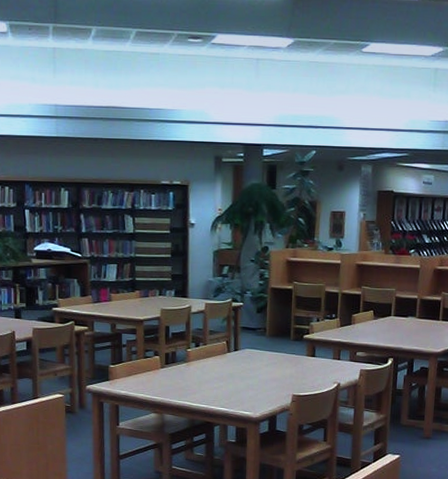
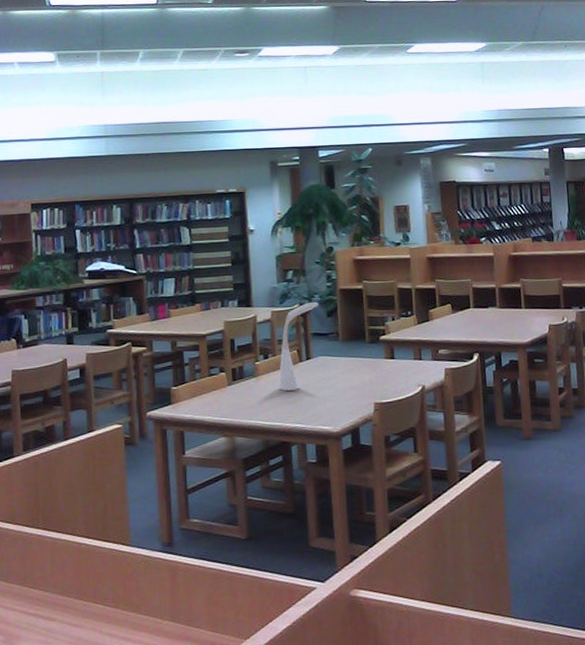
desk lamp: none [207,297,250,377] -> present [278,301,318,391]

